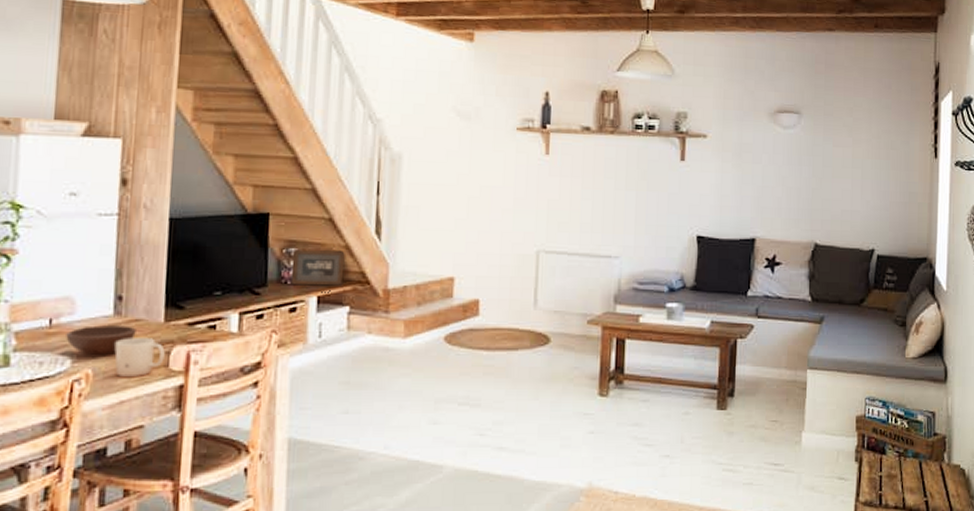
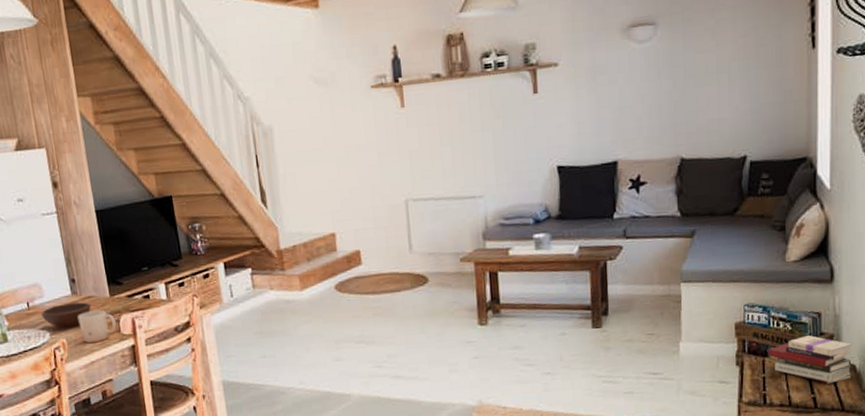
picture frame: present [290,250,345,286] -> none [198,221,242,255]
books: none [885,435,962,487] -> present [768,335,852,384]

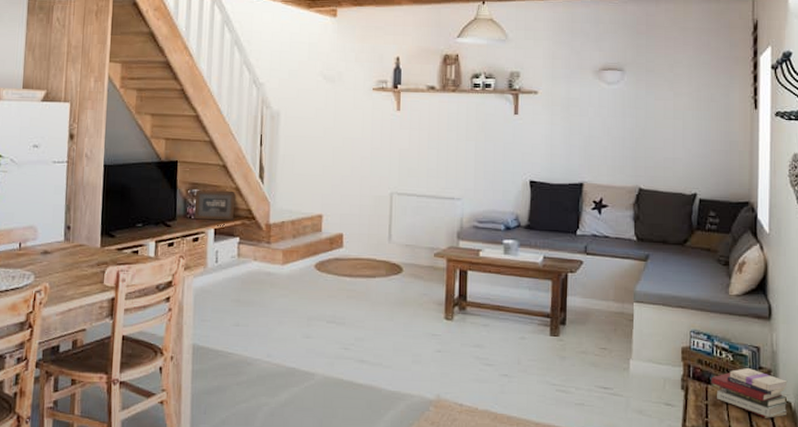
bowl: present [41,302,91,328] -> none [30,249,80,272]
mug: present [77,310,116,343] -> none [64,259,101,291]
picture frame: none [198,221,242,255] -> present [194,191,236,221]

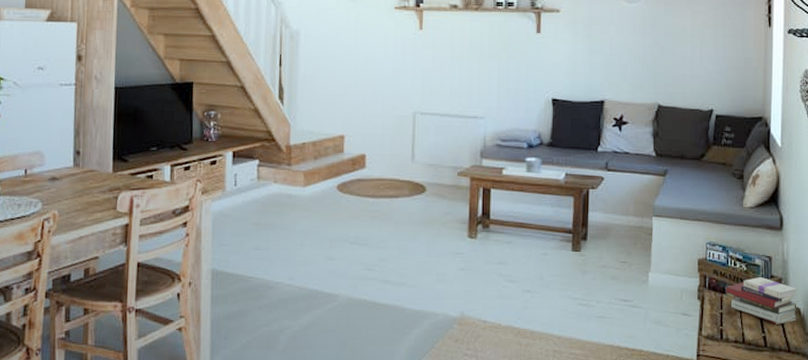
picture frame: present [194,191,236,221] -> none [211,113,255,143]

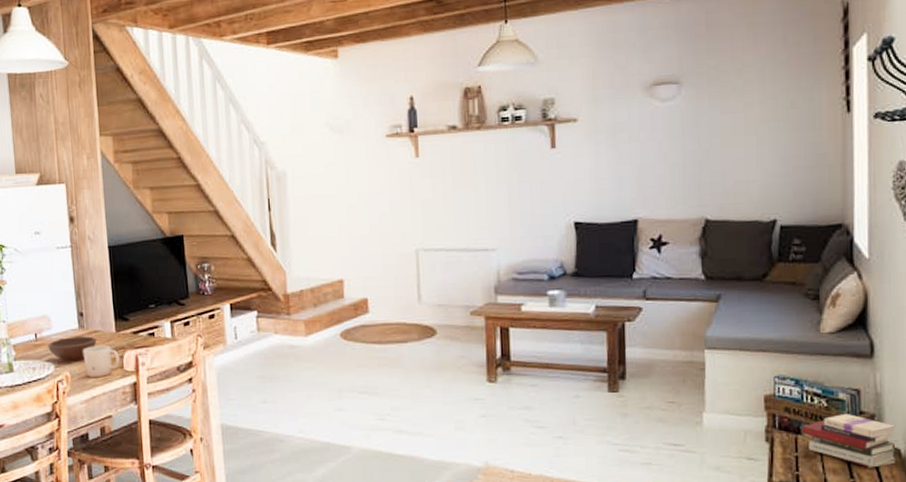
bowl: none [37,175,91,199] -> present [48,336,97,361]
mug: none [74,185,114,218] -> present [83,345,120,378]

